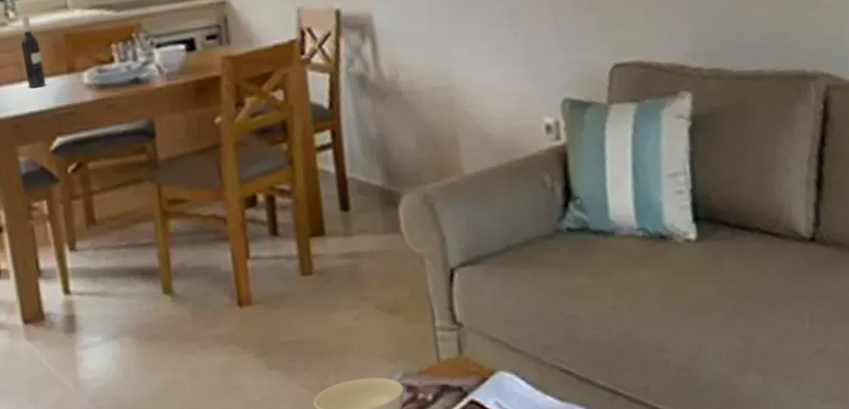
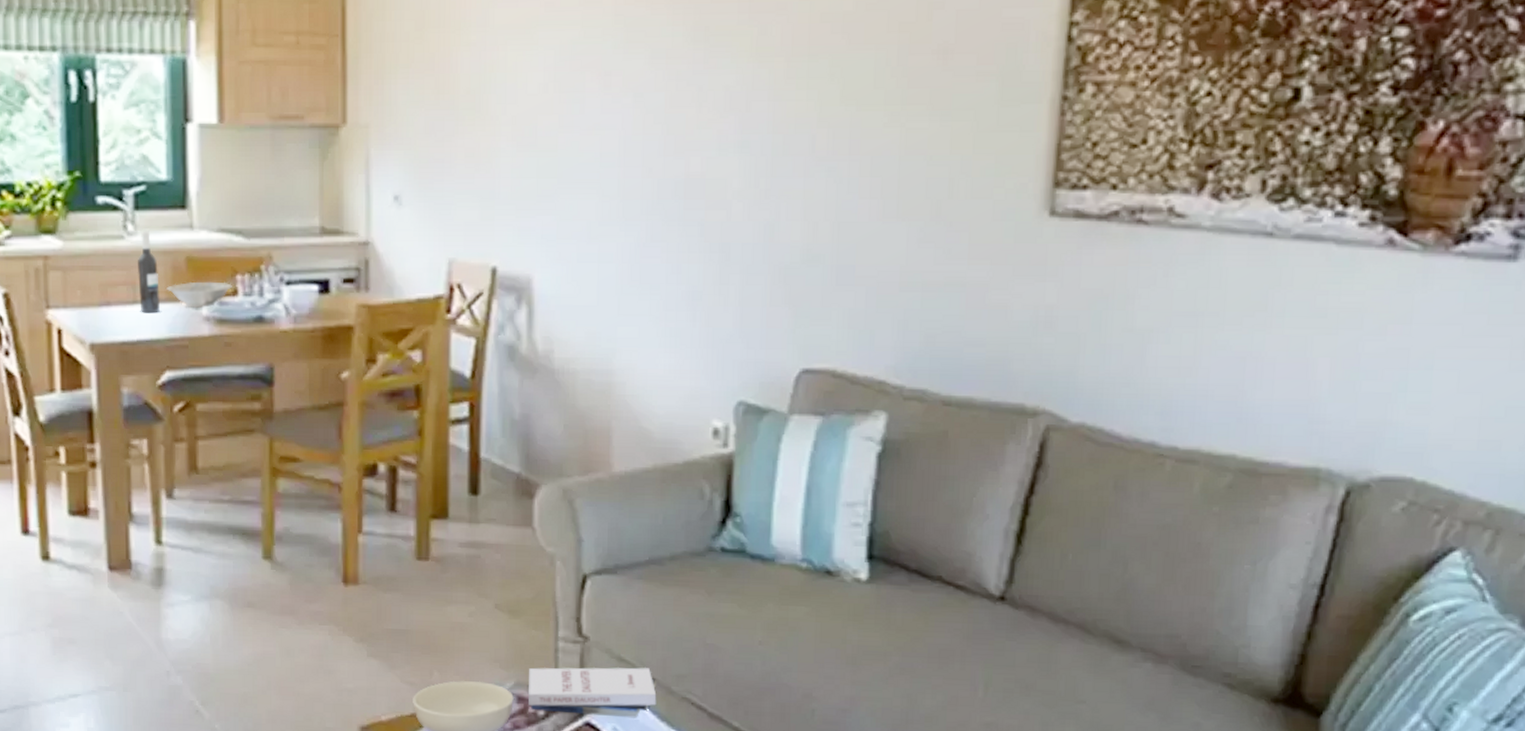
bowl: none [50,52,109,79] -> present [167,281,232,309]
books: none [414,344,530,397] -> present [529,667,657,719]

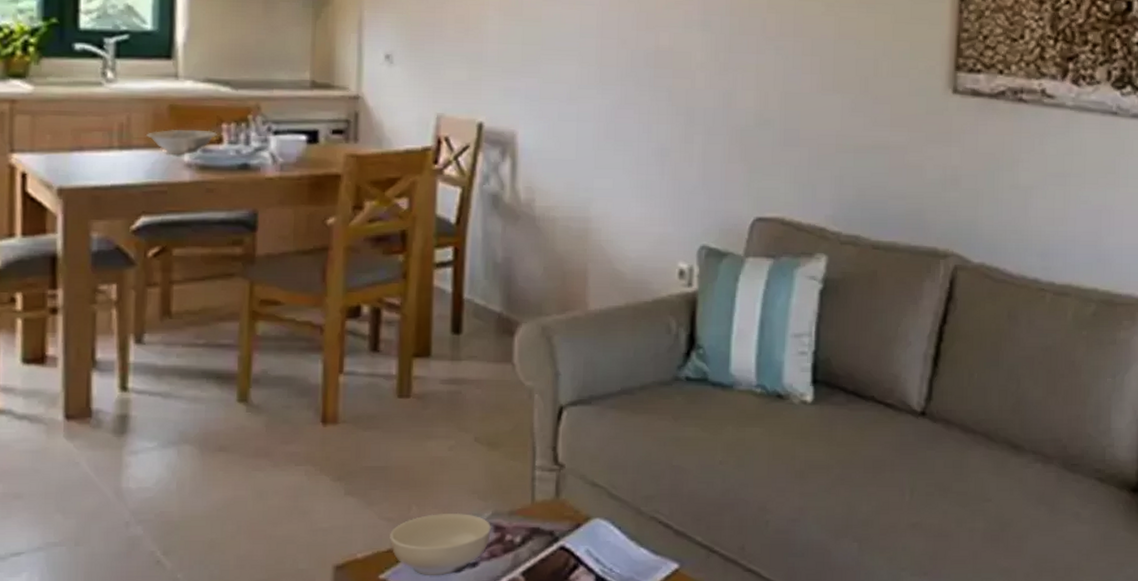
wine bottle: present [137,230,161,313] -> none [114,77,140,159]
books: present [529,667,657,719] -> none [505,491,627,540]

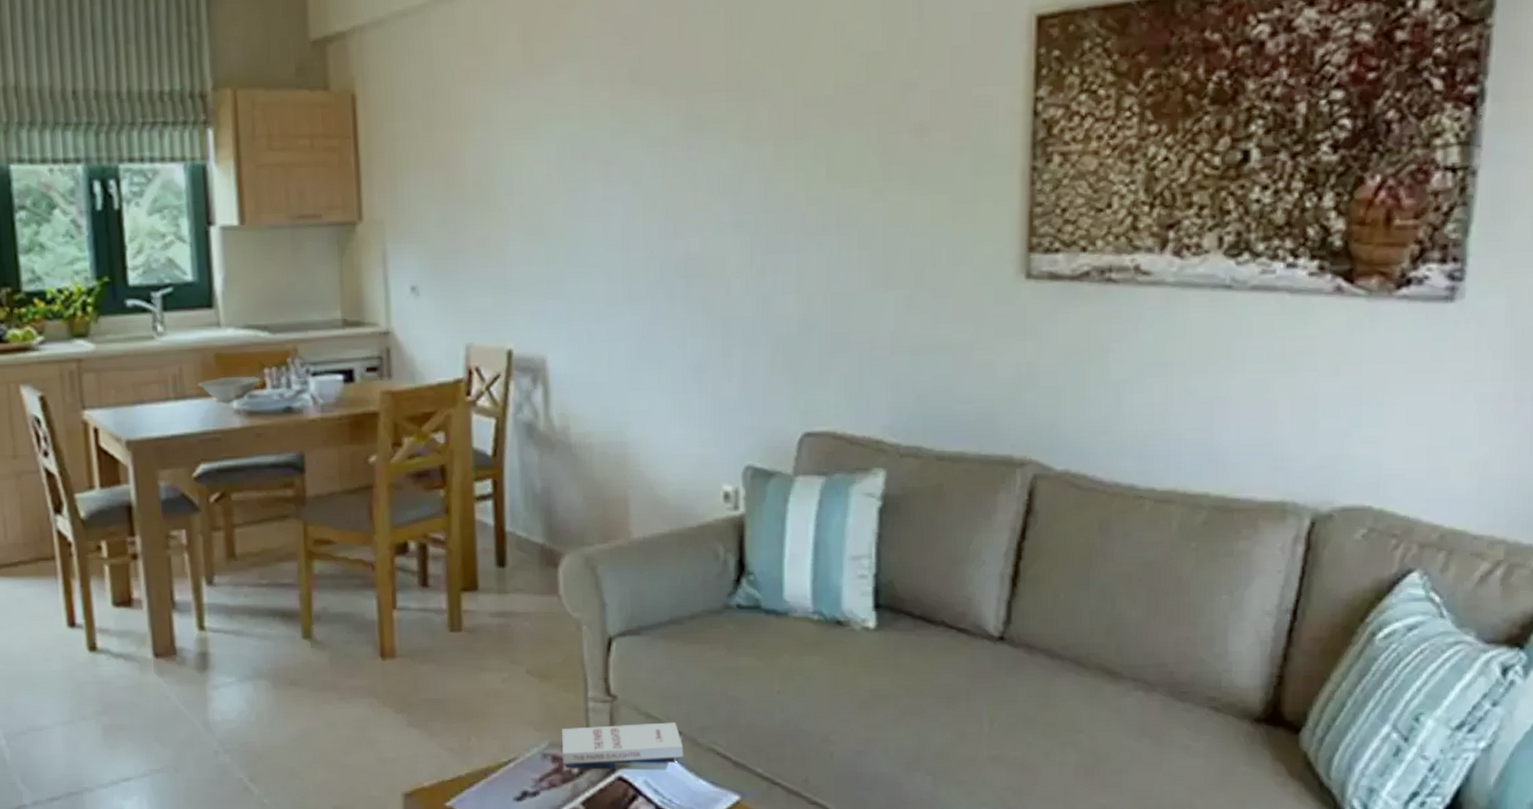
bowl: present [390,512,491,575] -> none [452,743,549,804]
books: none [505,491,627,540] -> present [562,722,684,771]

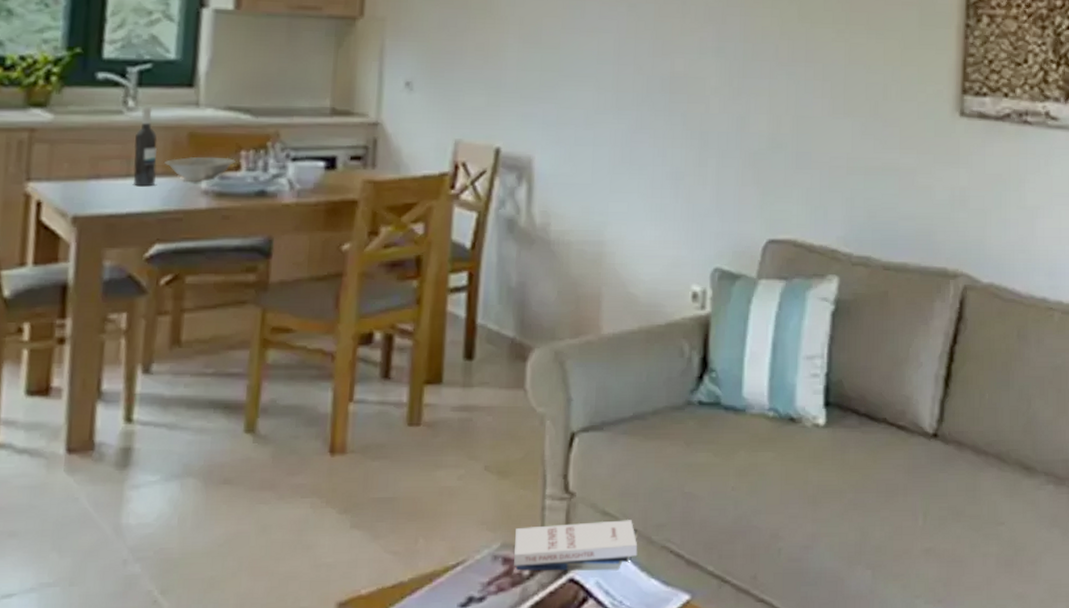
wine bottle: none [167,329,192,409] -> present [133,105,158,187]

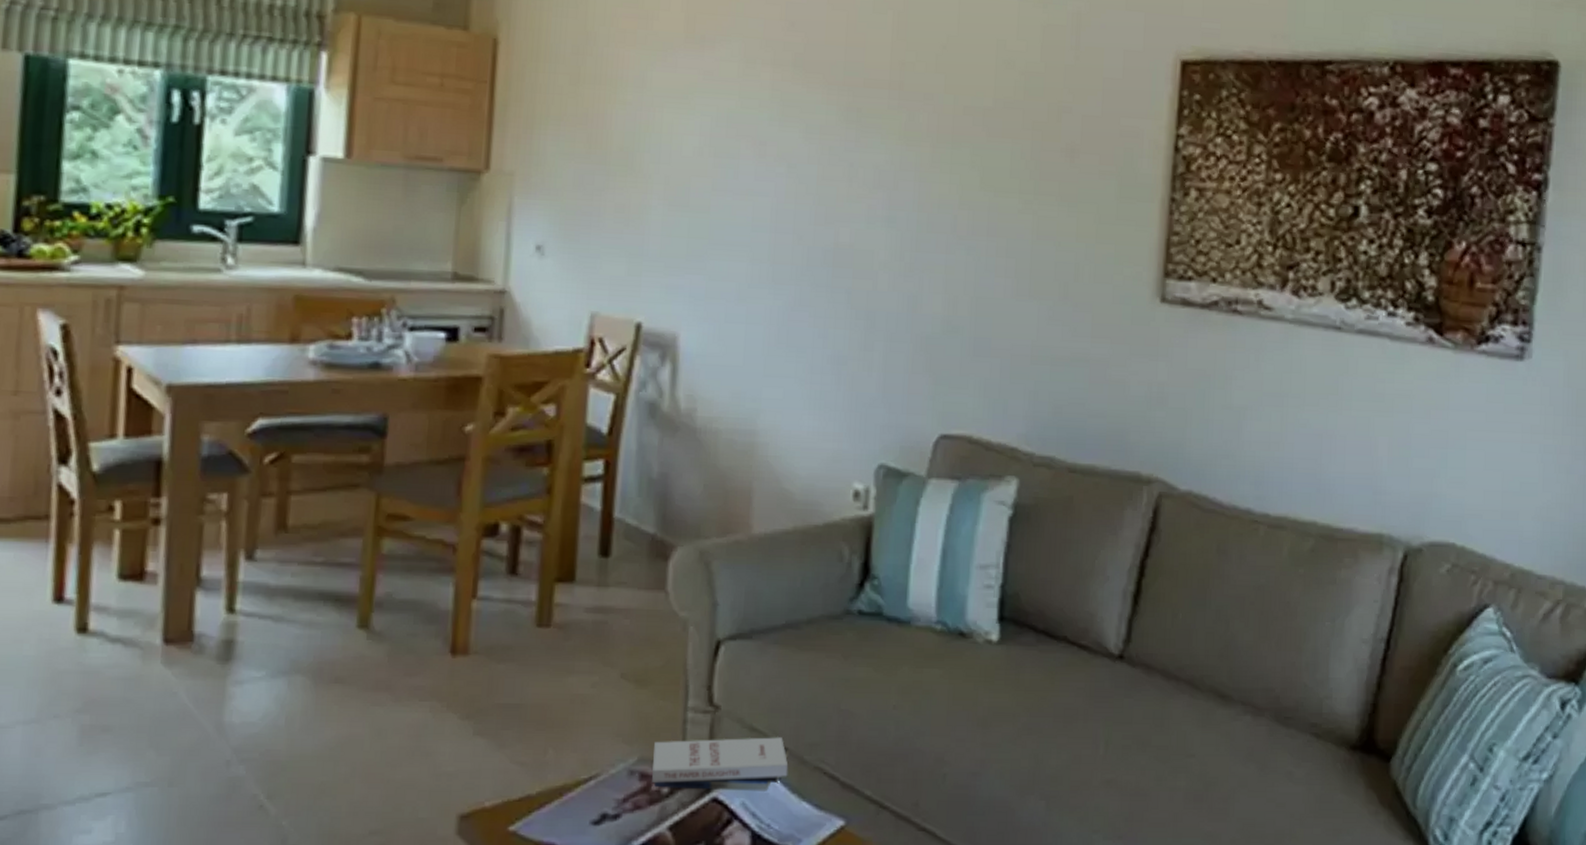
wine bottle: present [133,105,158,187] -> none [233,264,260,355]
bowl: present [164,156,236,183] -> none [268,323,347,352]

